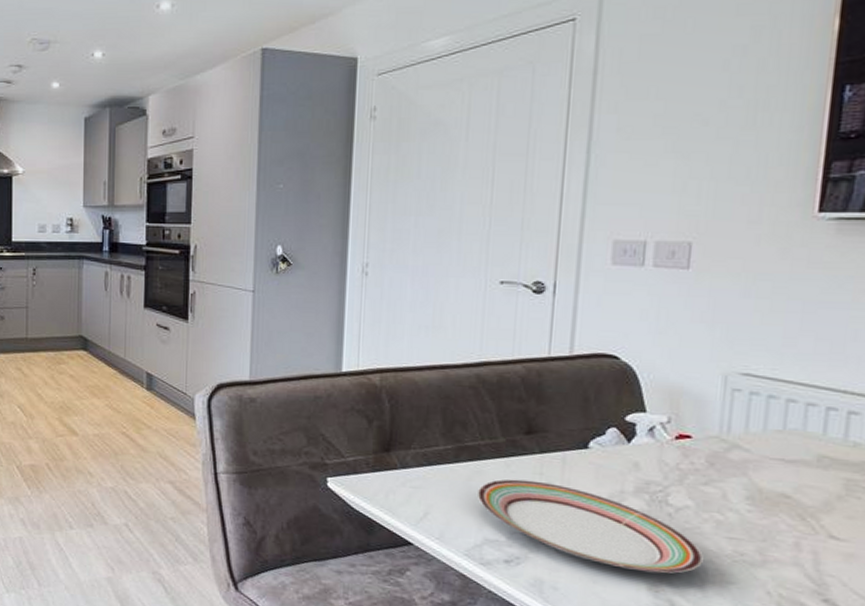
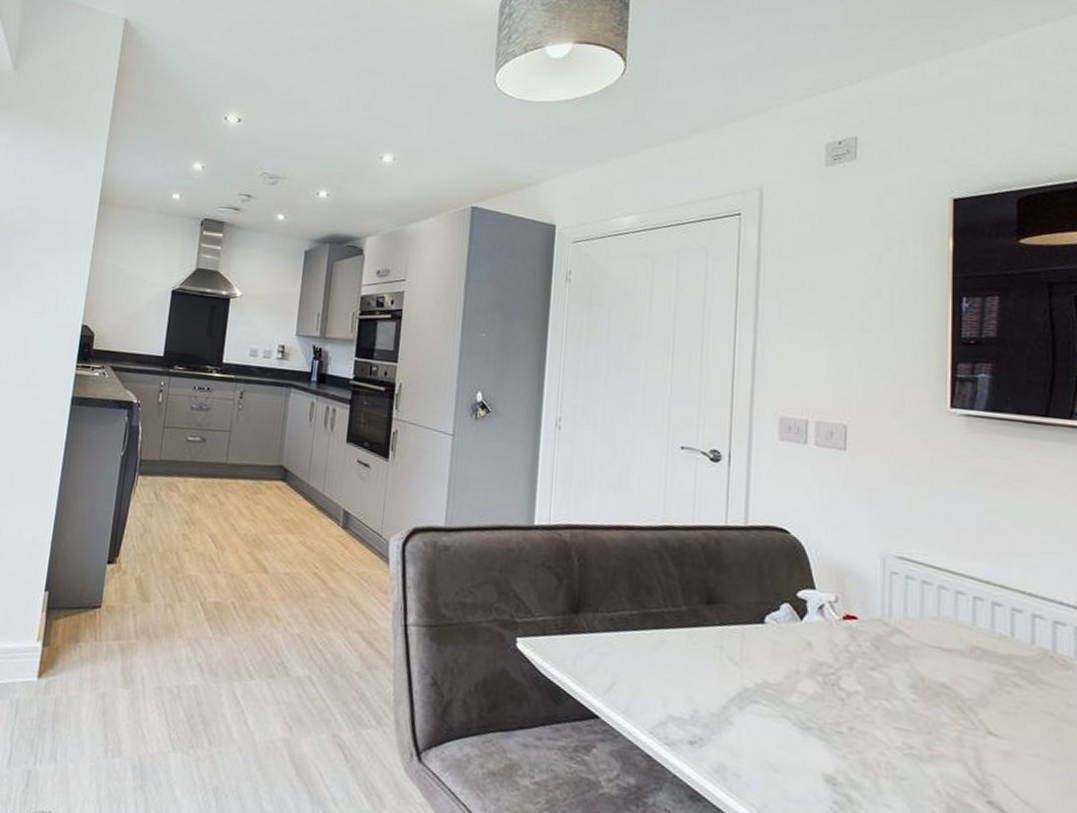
plate: present [478,479,703,574] -> none [662,651,875,765]

